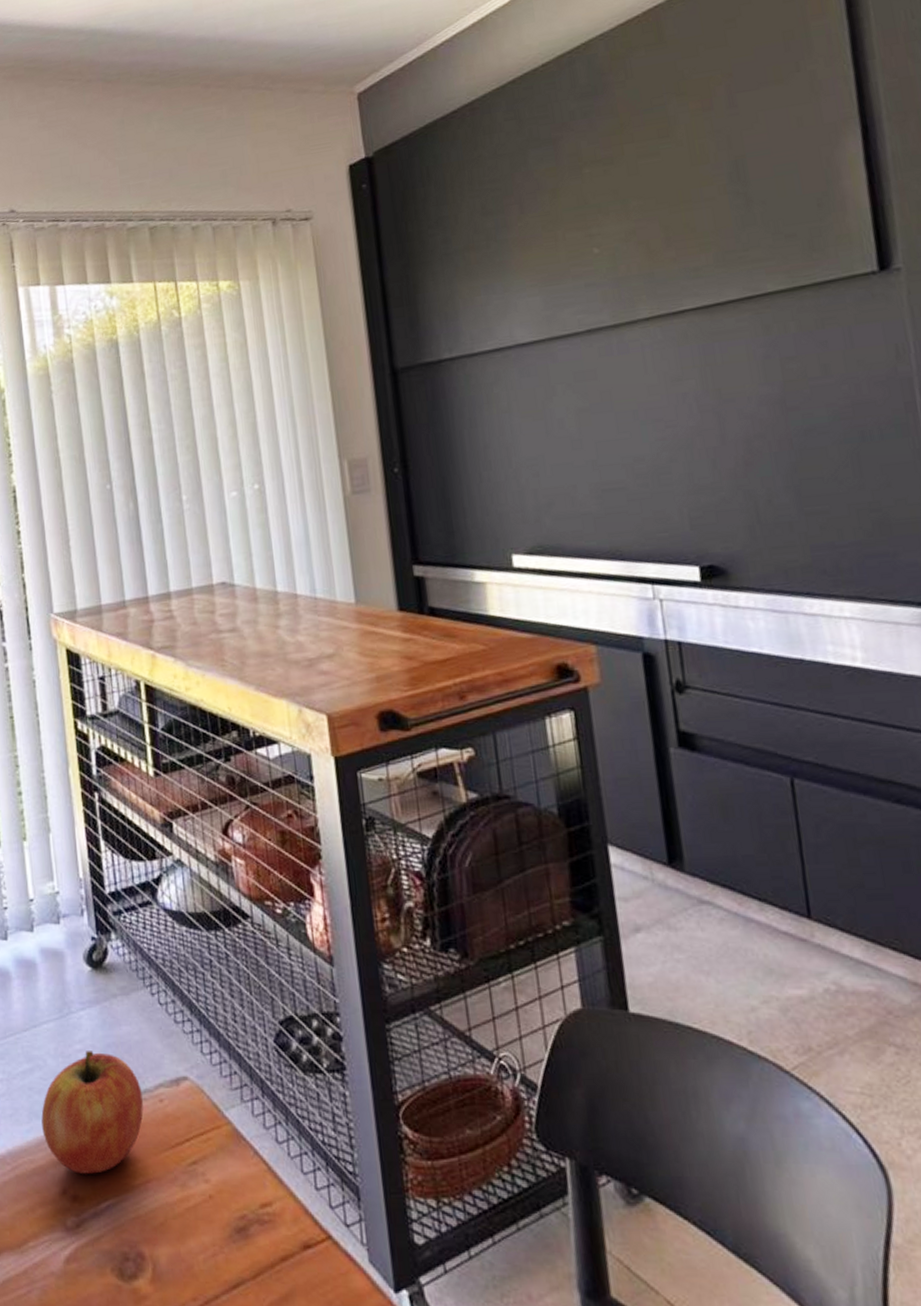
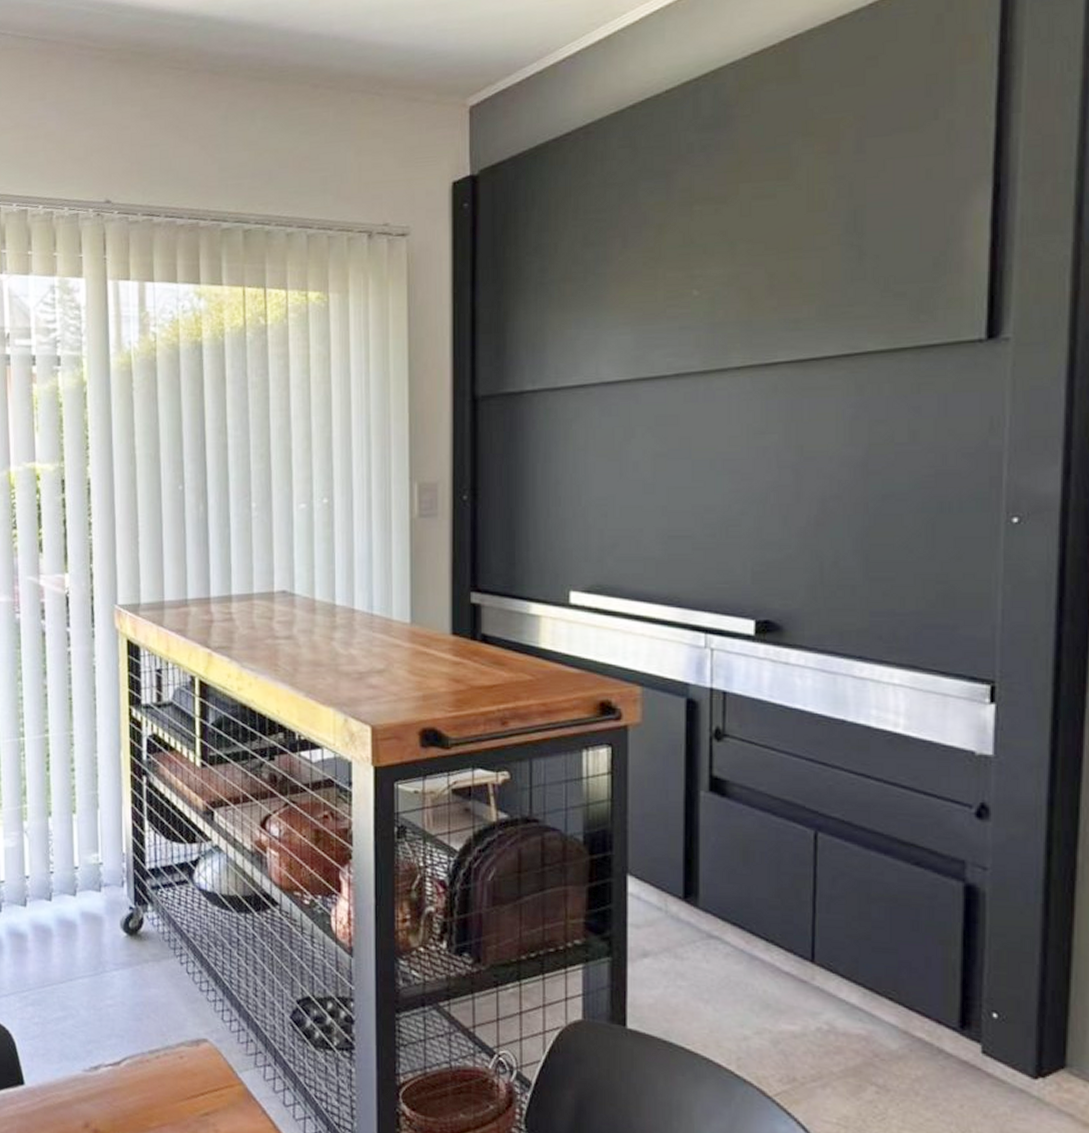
fruit: present [41,1051,144,1174] -> none [71,1006,164,1113]

